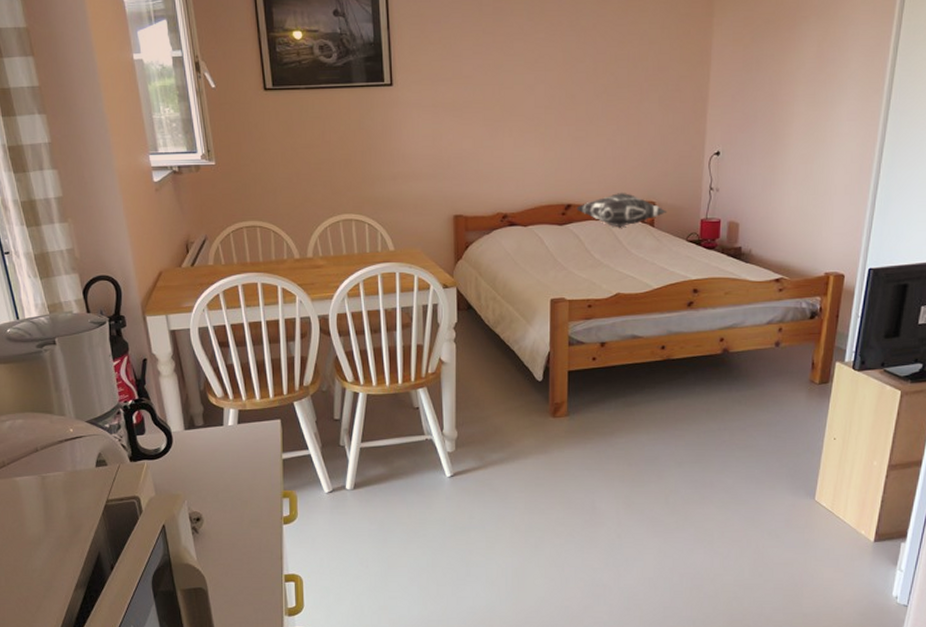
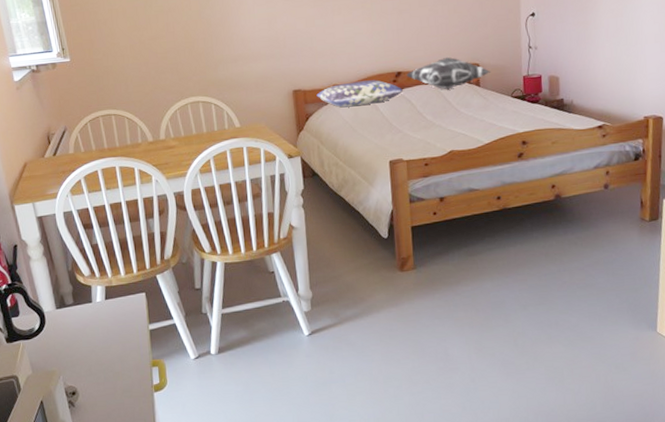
cushion: none [478,211,571,238] -> present [316,80,403,108]

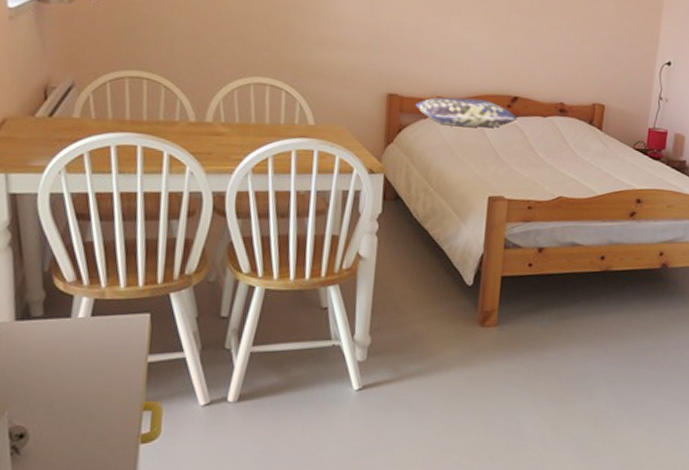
decorative pillow: present [406,56,490,90] -> none [523,90,615,128]

